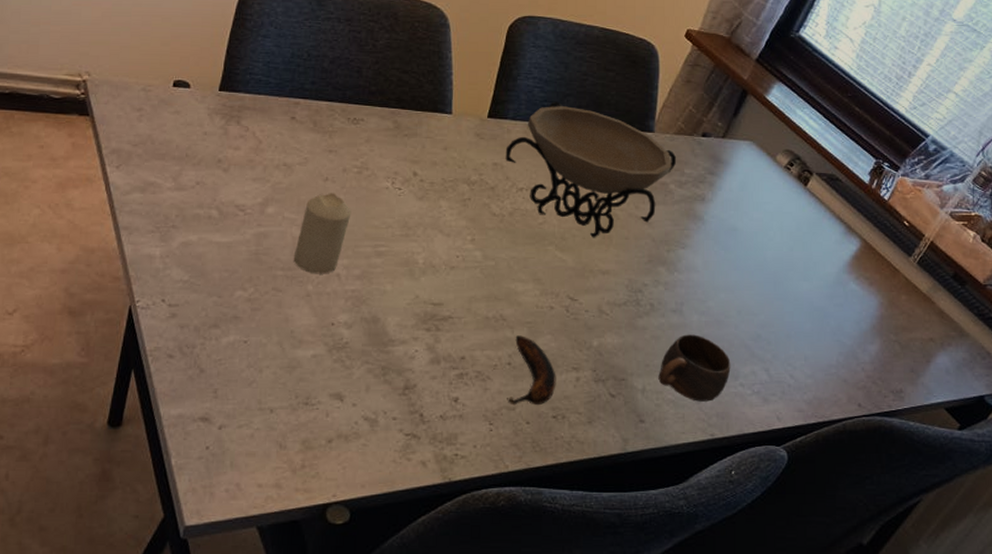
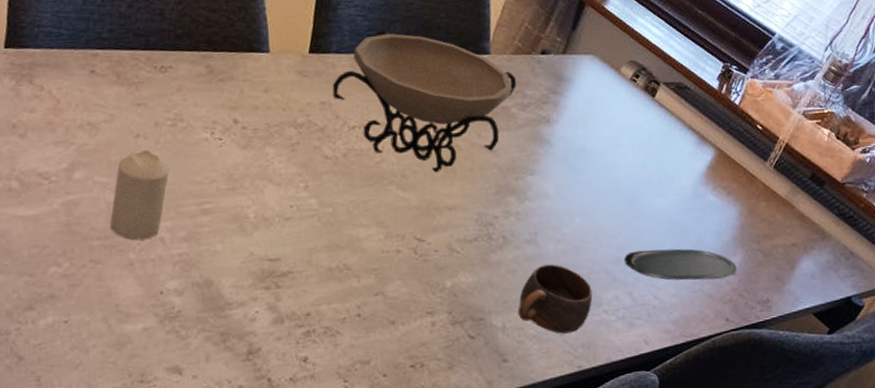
banana: present [507,335,556,406] -> none [360,284,411,359]
oval tray: none [764,330,874,365] -> present [624,248,737,281]

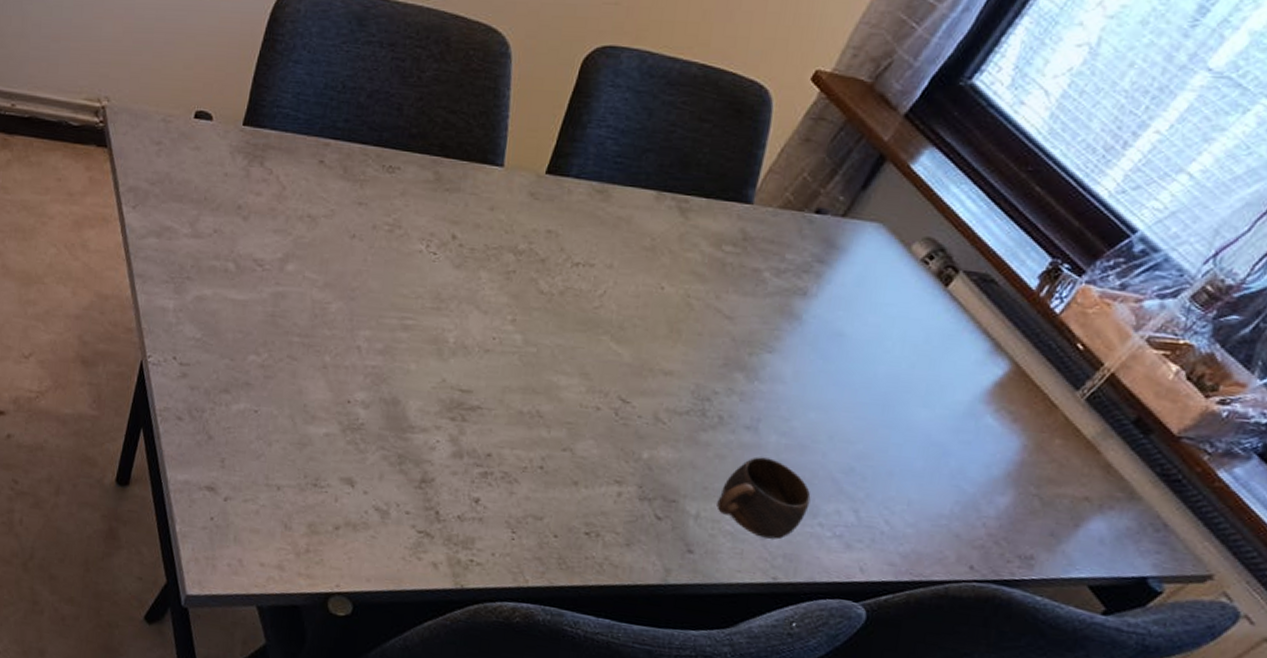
candle: present [110,150,170,241] -> none [312,252,379,346]
decorative bowl: present [332,29,516,173] -> none [562,157,777,331]
oval tray: present [624,248,737,281] -> none [858,463,1002,519]

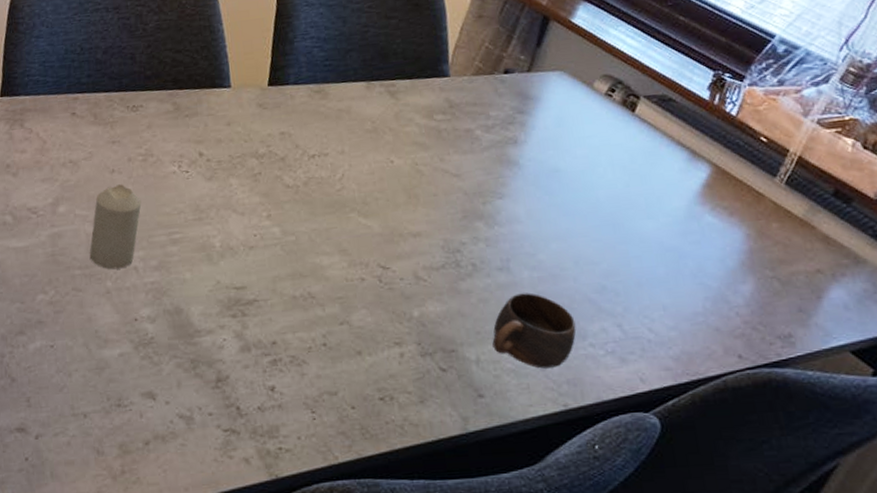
candle: none [312,252,379,346] -> present [90,184,142,270]

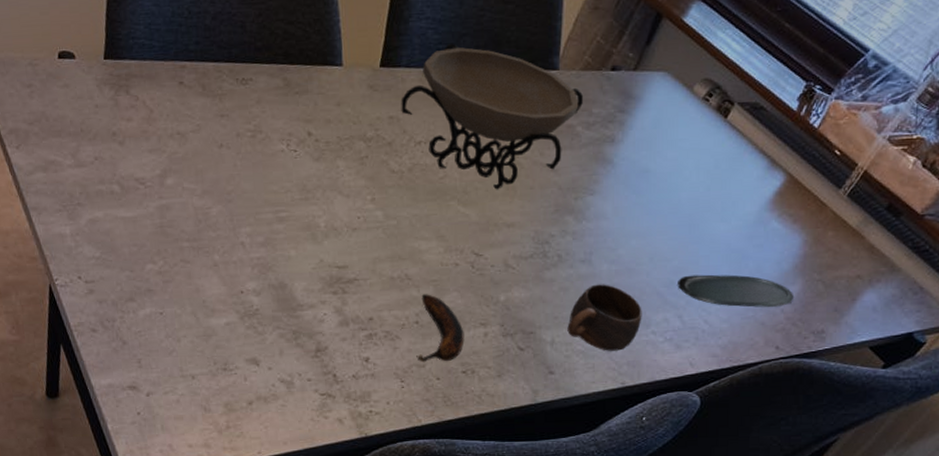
candle: present [90,184,142,270] -> none [198,159,249,244]
decorative bowl: none [291,58,479,199] -> present [401,43,583,190]
banana: none [327,313,379,390] -> present [416,294,465,363]
oval tray: none [610,276,748,311] -> present [678,274,794,307]

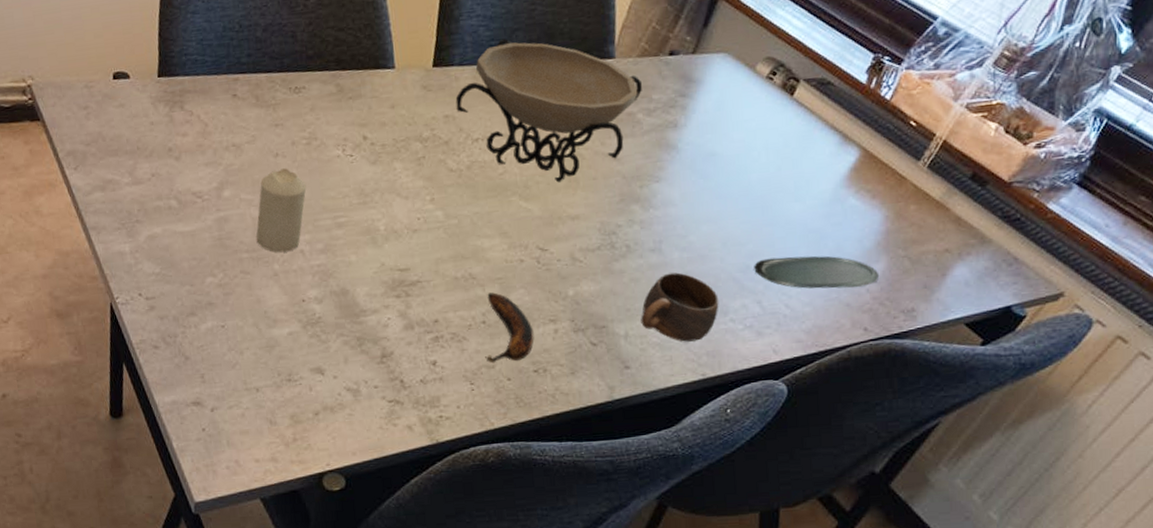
candle: none [198,159,249,244] -> present [256,168,306,253]

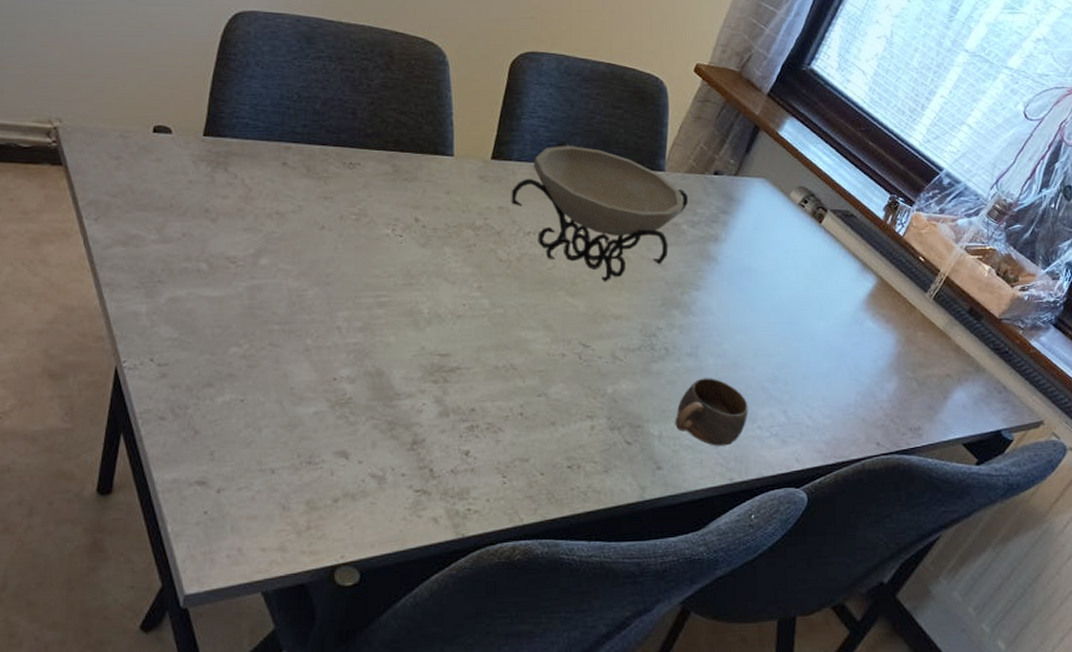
candle: present [256,168,306,253] -> none [291,242,351,328]
banana: present [485,292,534,364] -> none [520,385,571,457]
oval tray: present [754,255,880,289] -> none [781,370,891,404]

